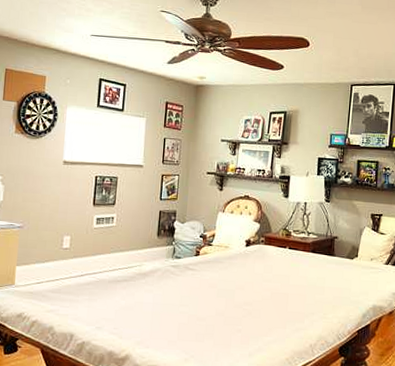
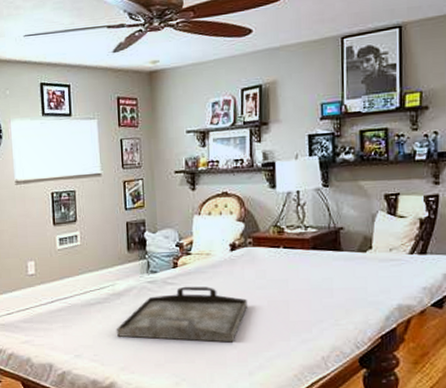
serving tray: none [137,273,255,326] -> present [116,286,248,343]

